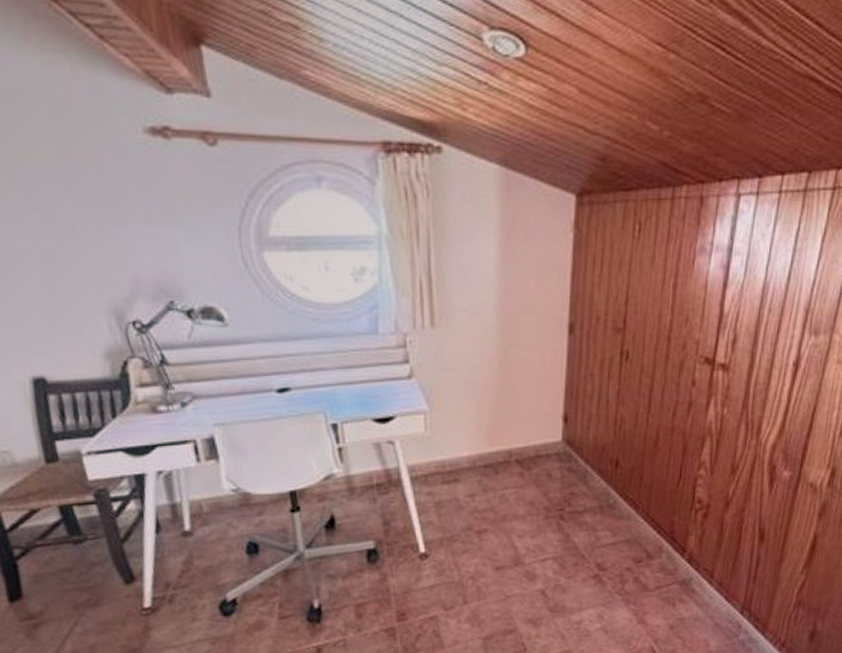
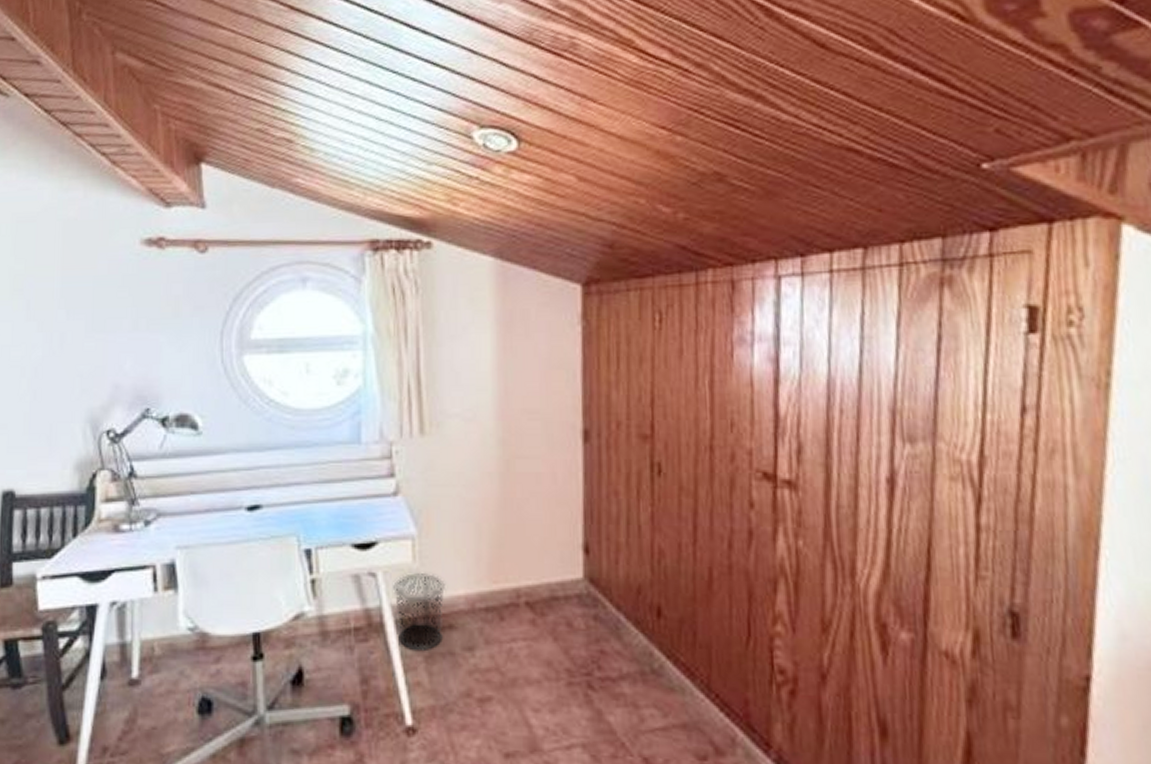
waste bin: none [409,439,451,500] -> present [393,572,445,652]

